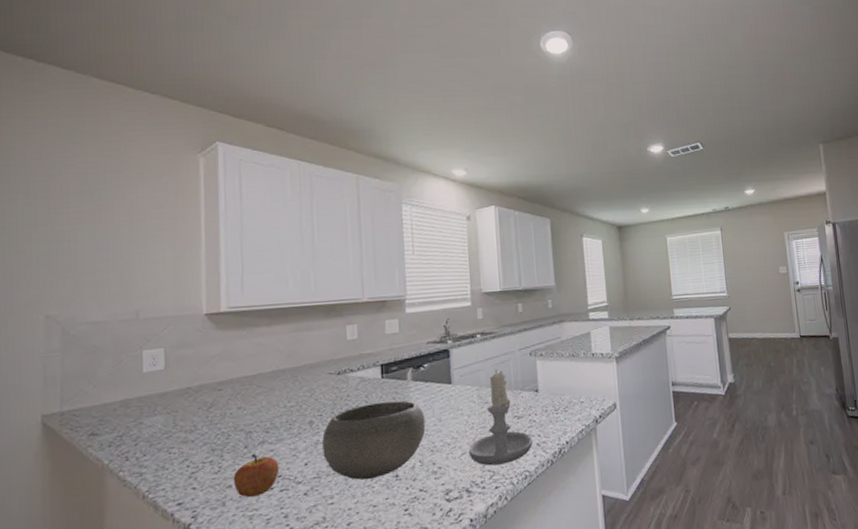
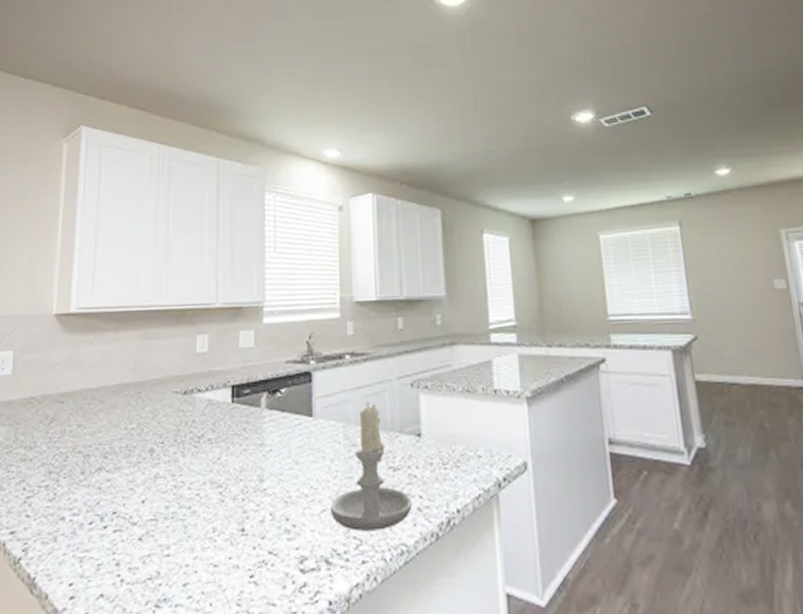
apple: present [233,453,280,498] -> none [67,481,115,535]
bowl: present [322,400,426,480] -> none [162,433,279,531]

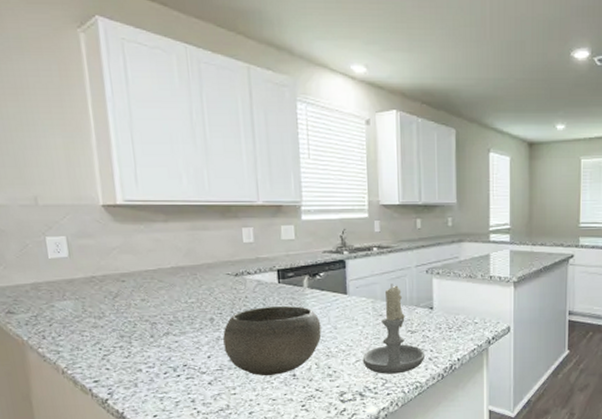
bowl: none [162,433,279,531] -> present [223,306,322,376]

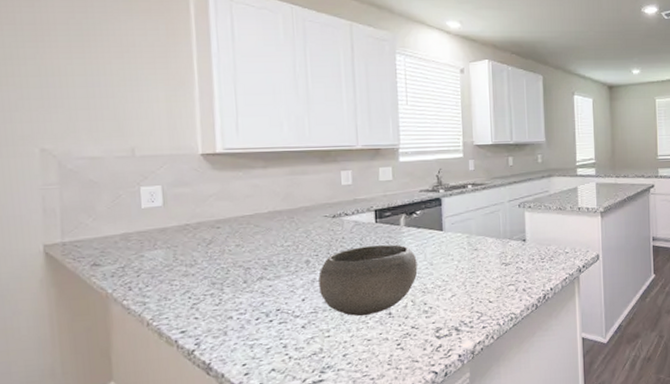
candle: present [362,284,424,374] -> none [458,219,519,308]

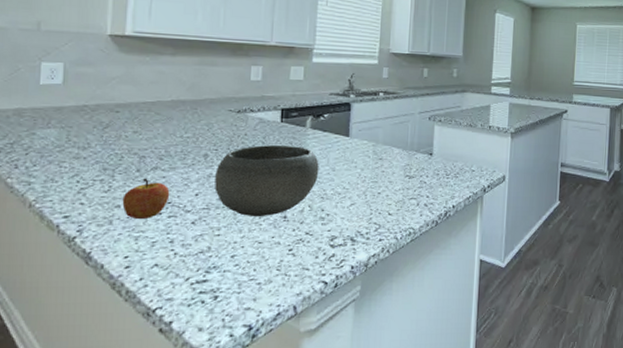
apple: none [233,288,278,329] -> present [122,178,170,220]

